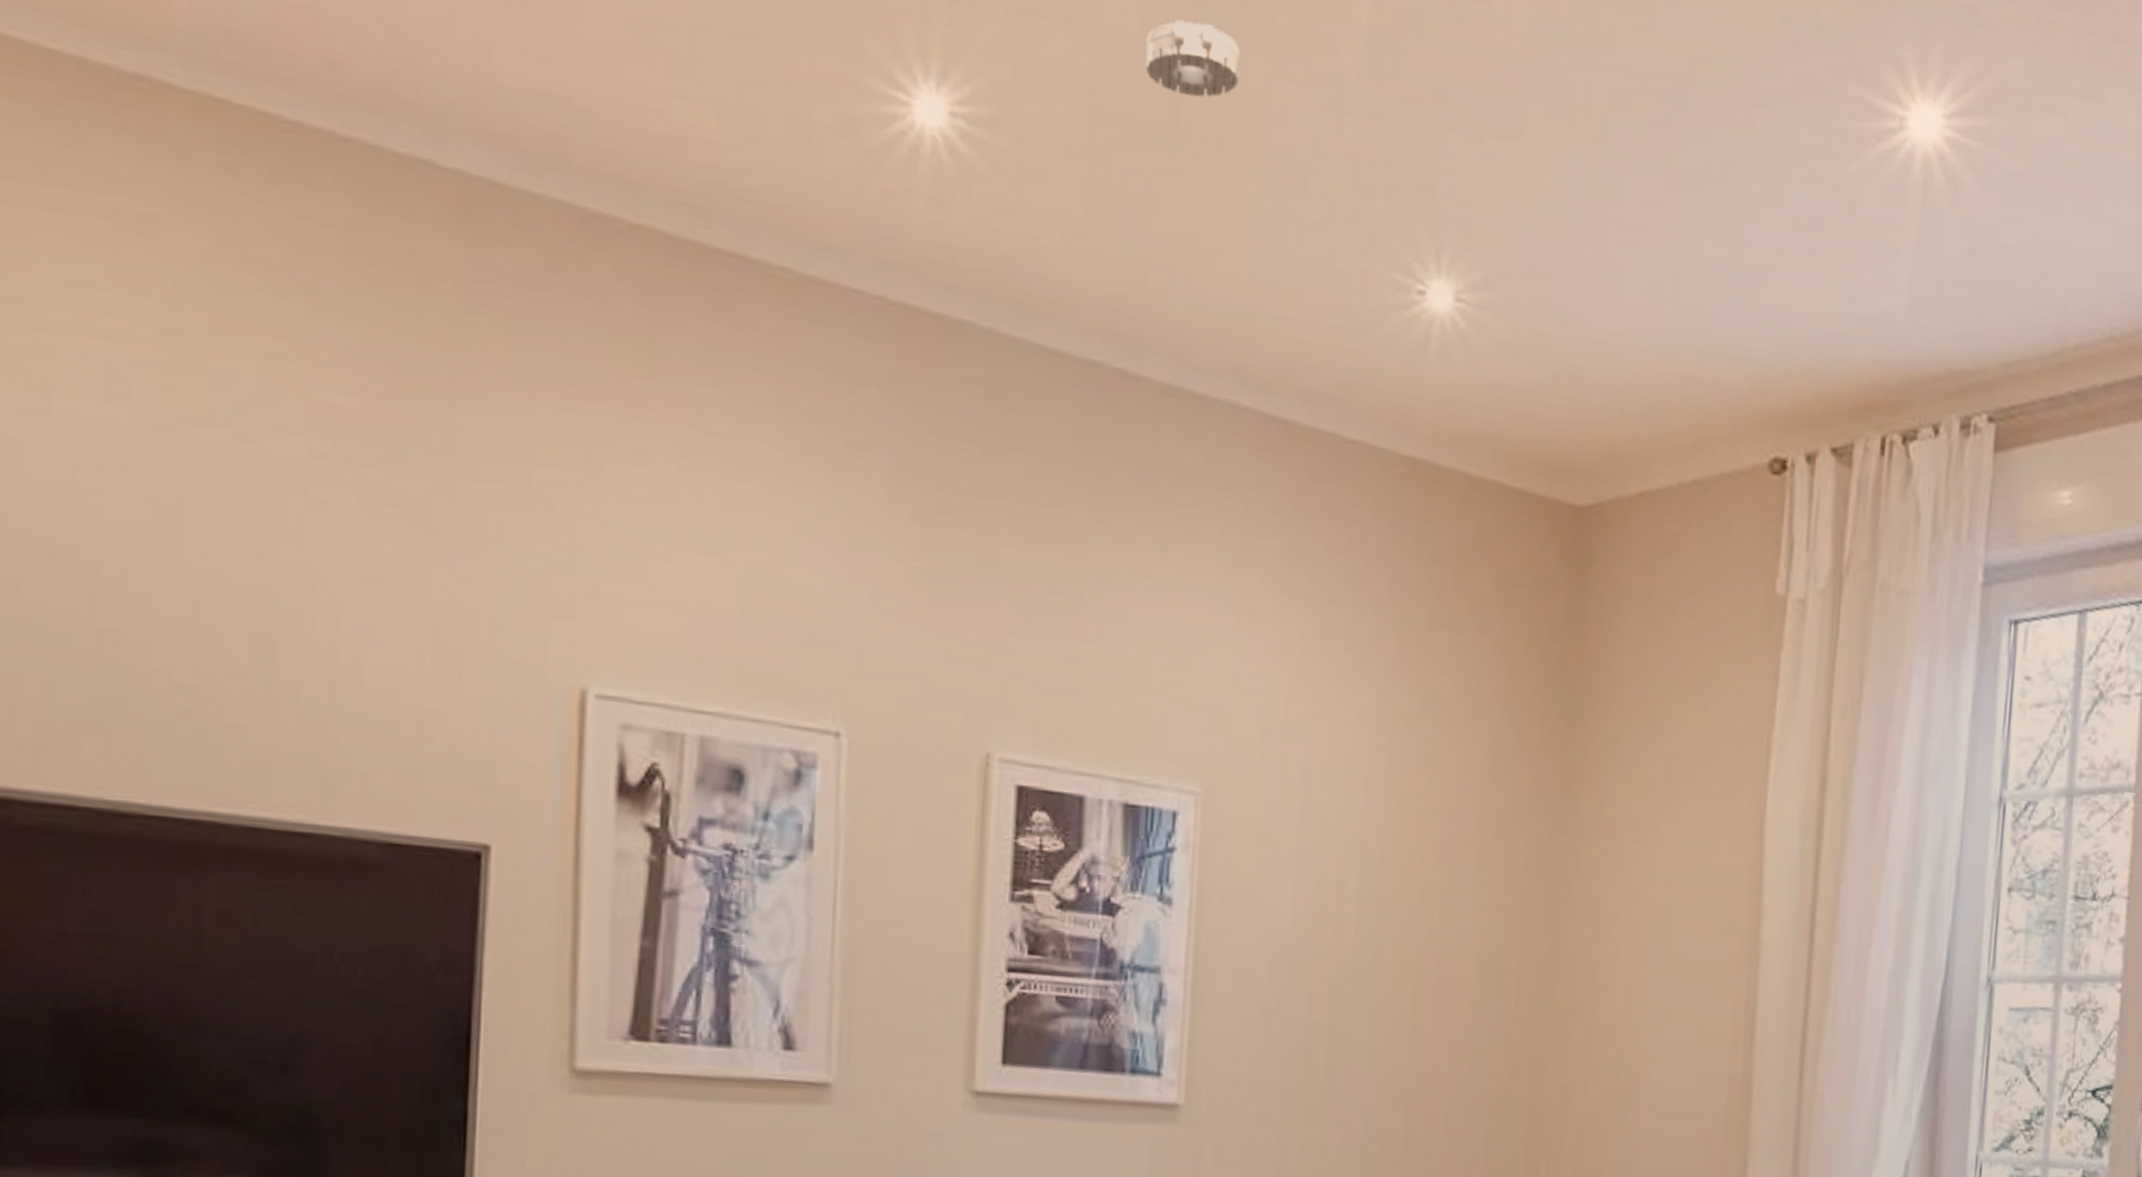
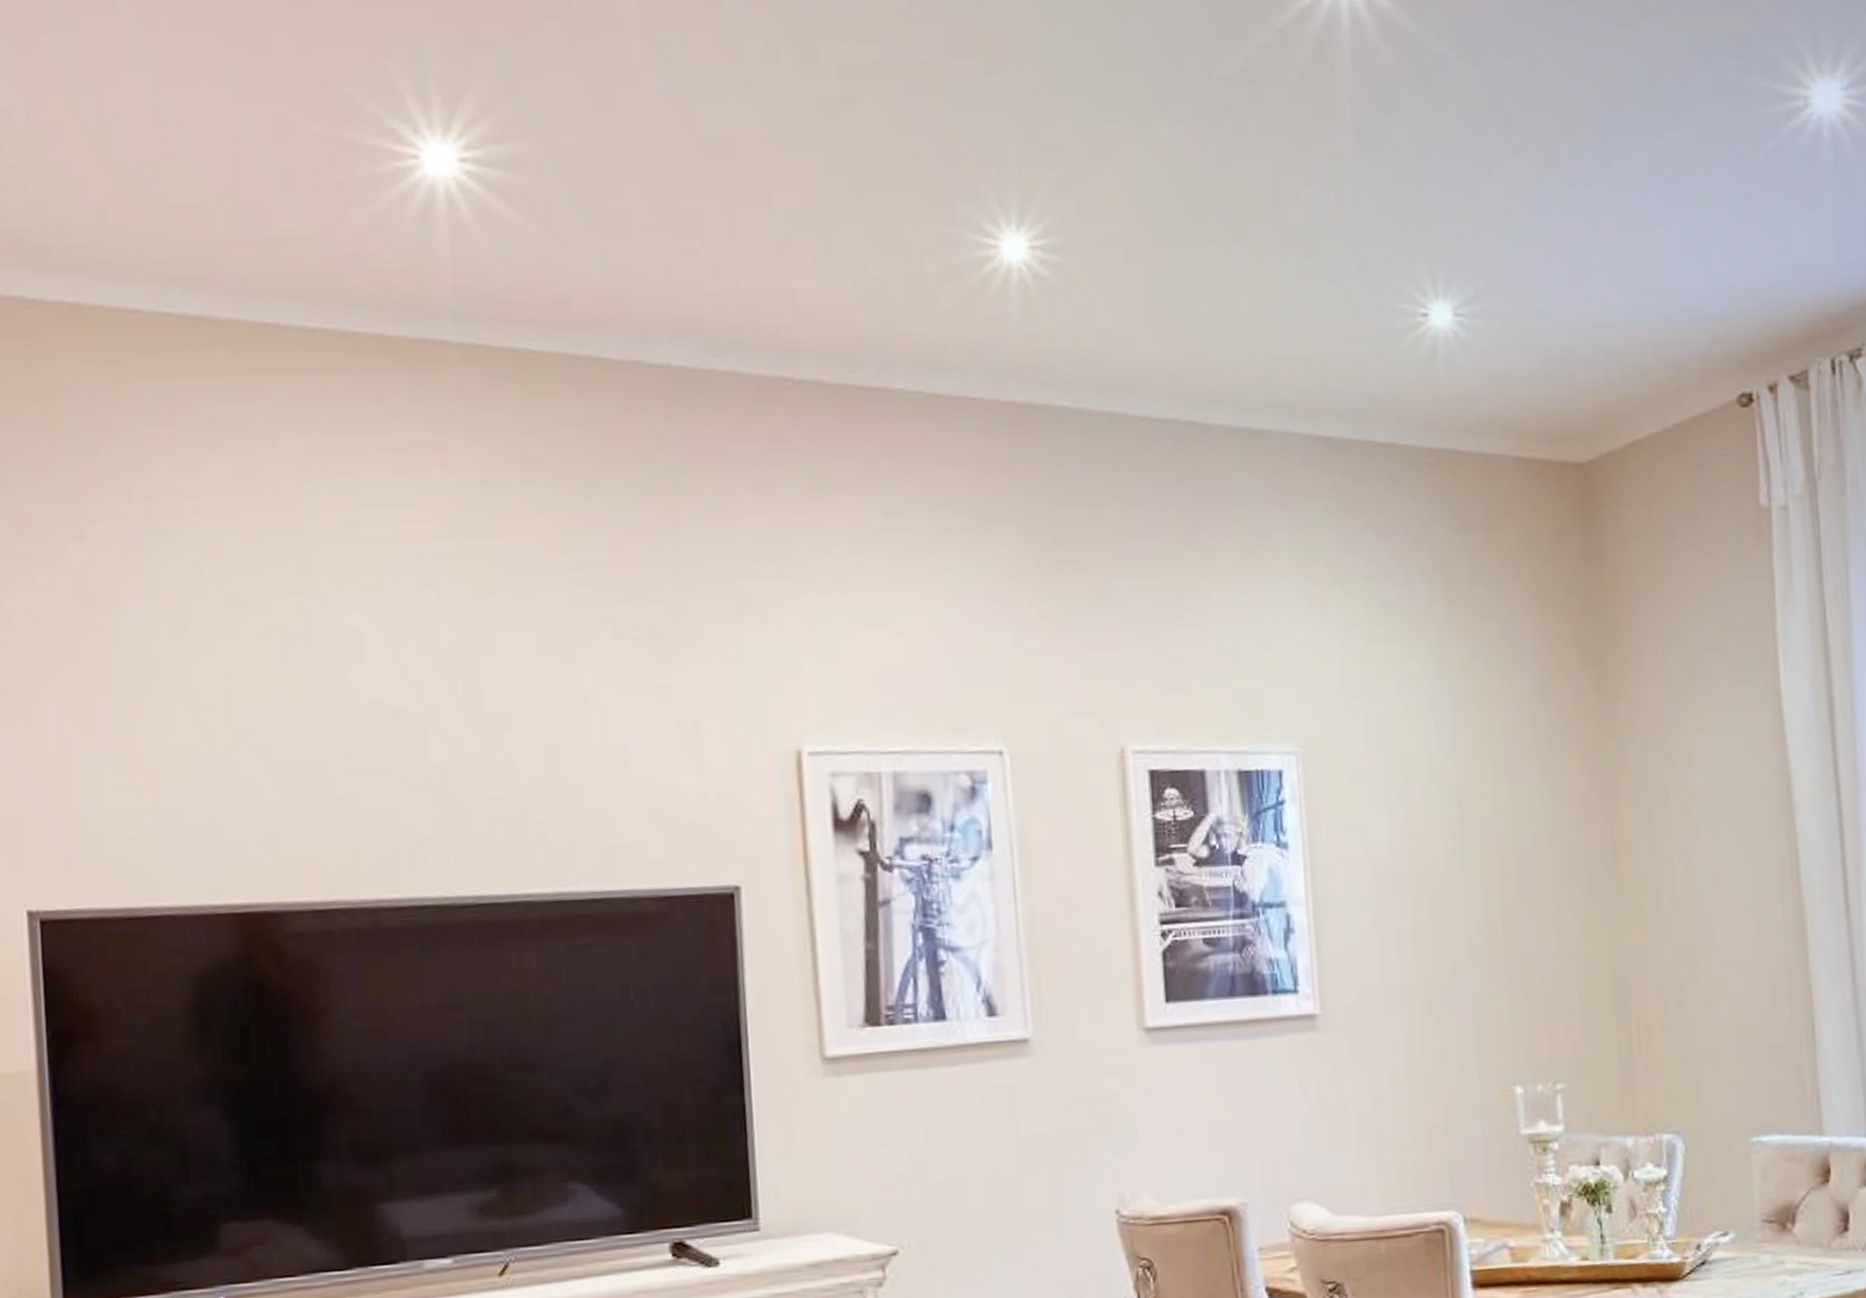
smoke detector: present [1145,19,1241,97] -> none [1176,138,1254,197]

